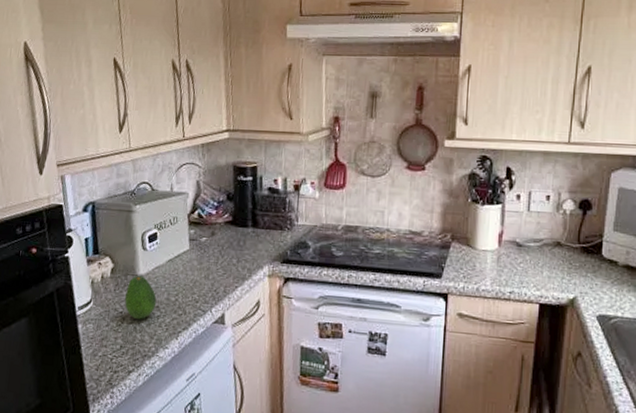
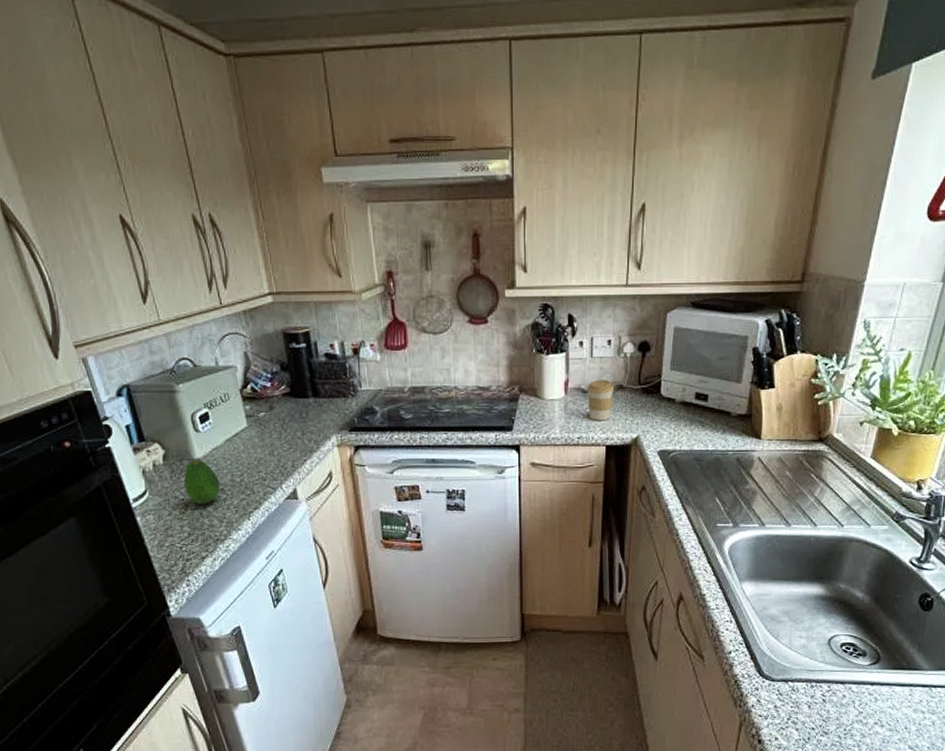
coffee cup: none [522,234,552,278] -> present [587,379,615,421]

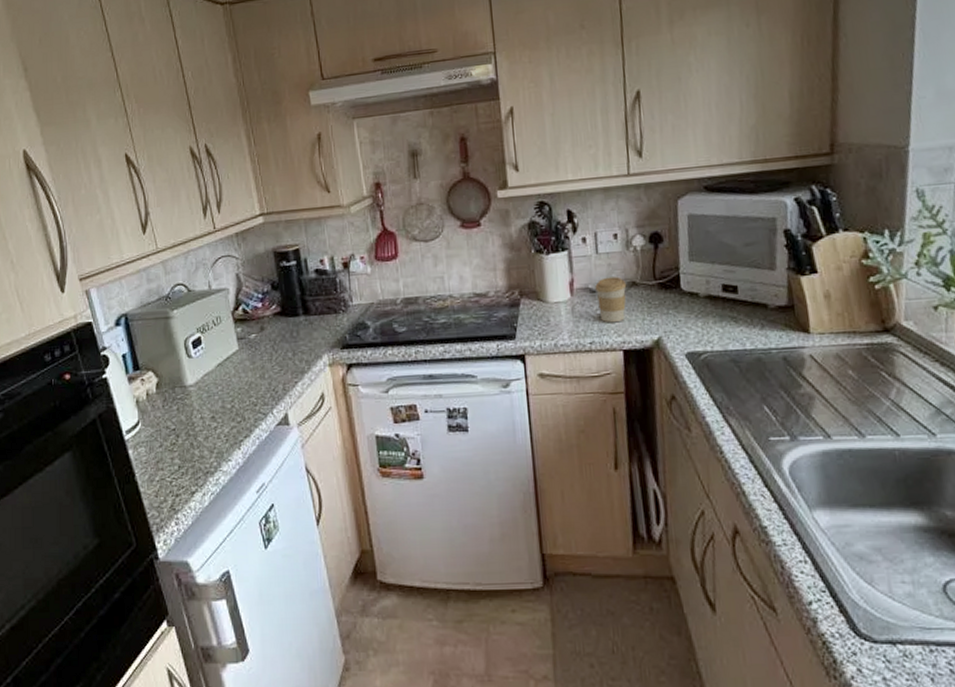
fruit: present [183,459,221,504] -> none [175,385,211,434]

